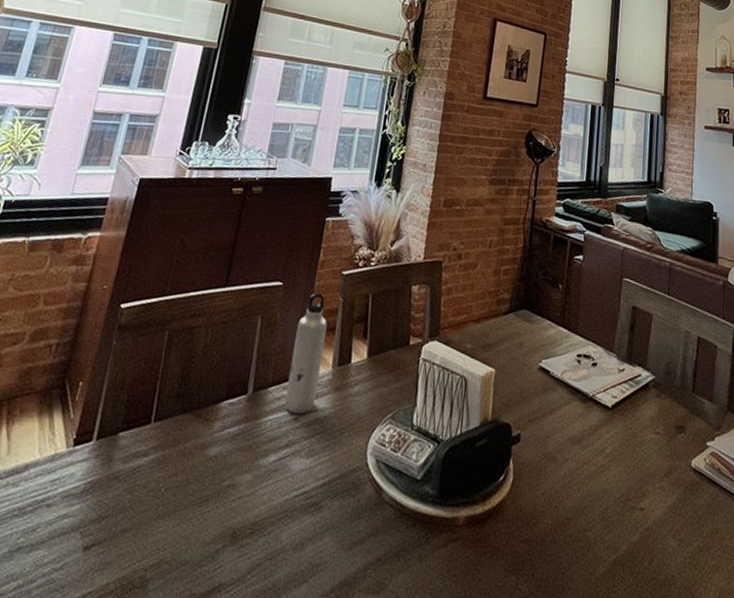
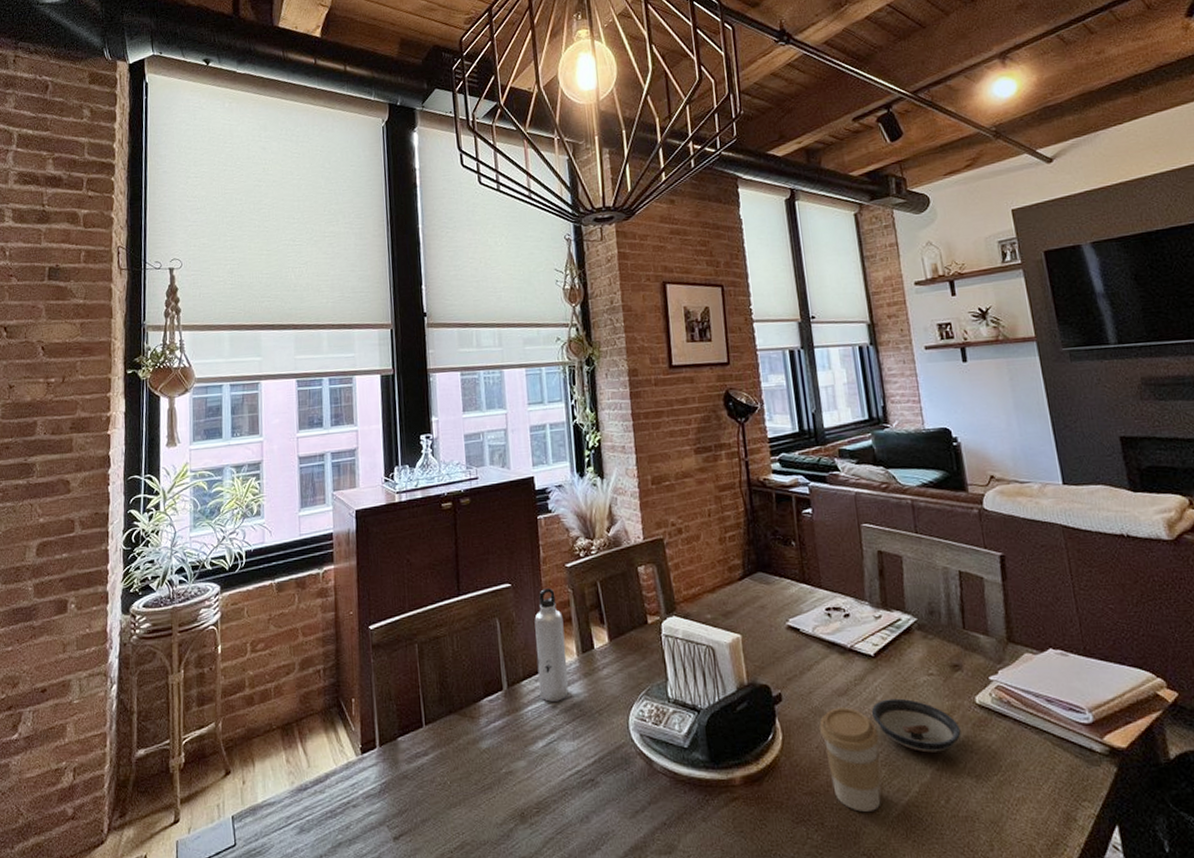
coffee cup: none [549,455,601,566] -> present [819,707,881,812]
saucer: none [598,452,674,512] -> present [871,698,961,753]

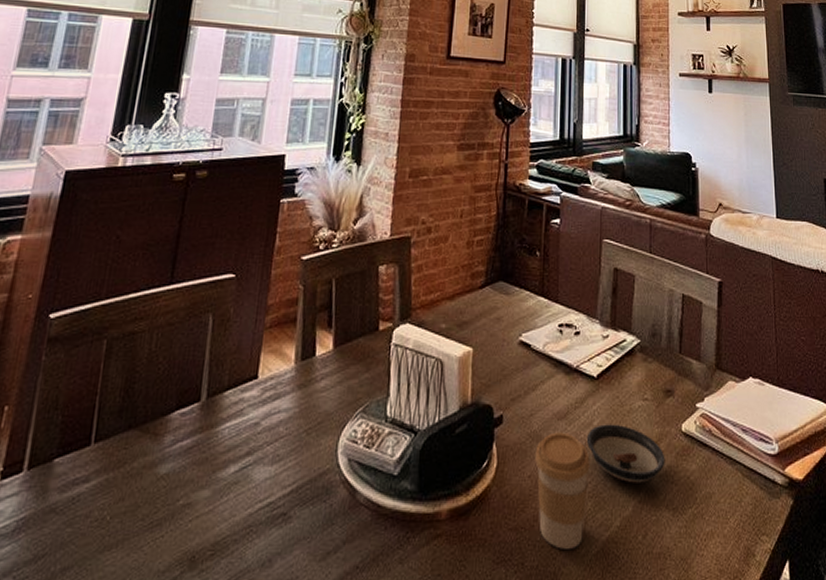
water bottle: present [534,588,569,702] -> none [243,283,287,417]

